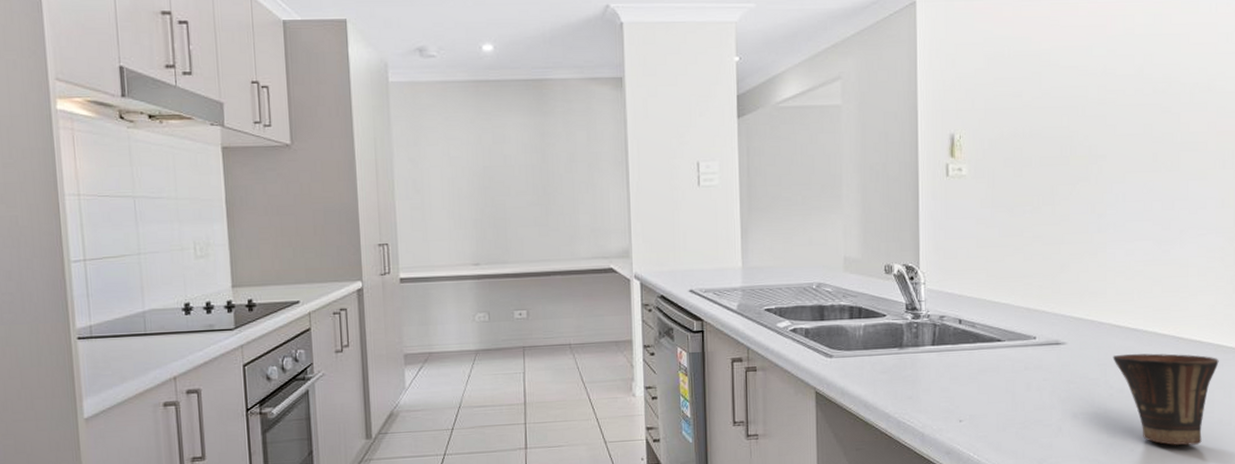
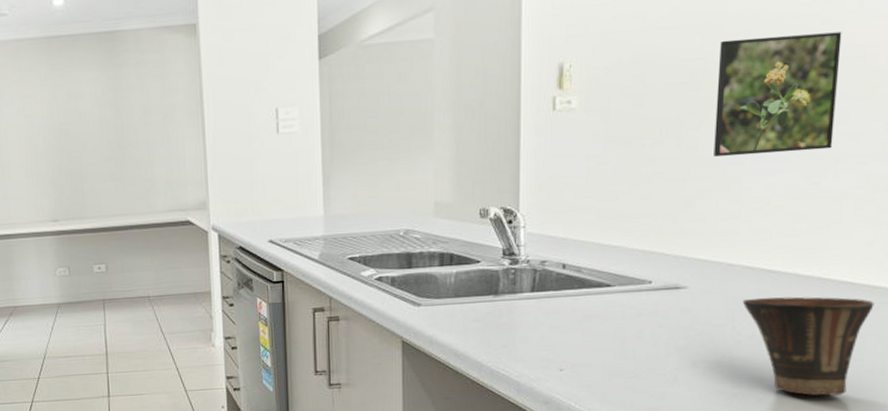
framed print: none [1082,120,1179,225] -> present [714,31,842,157]

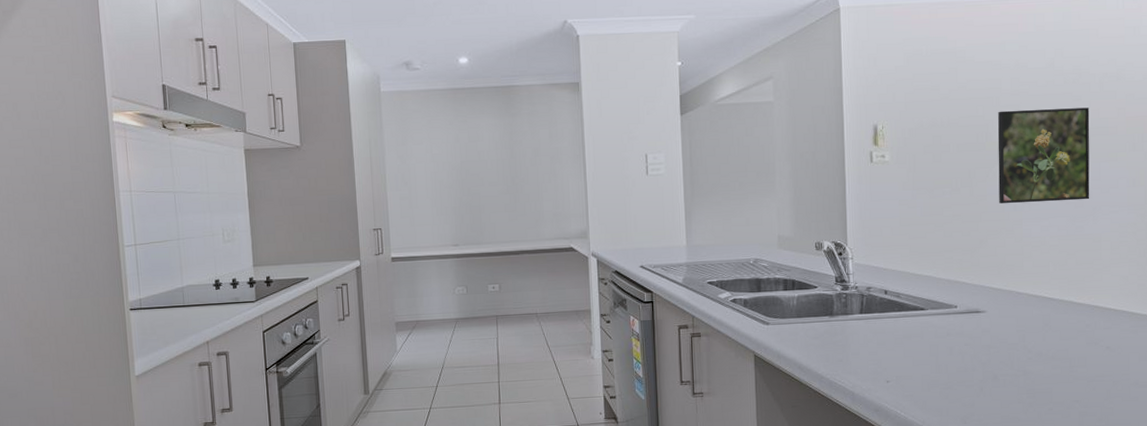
cup: present [742,296,874,396] -> none [1030,320,1134,406]

